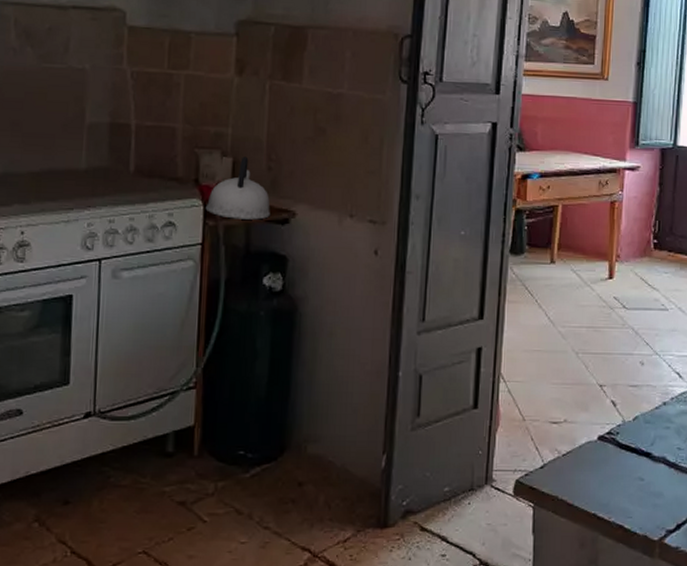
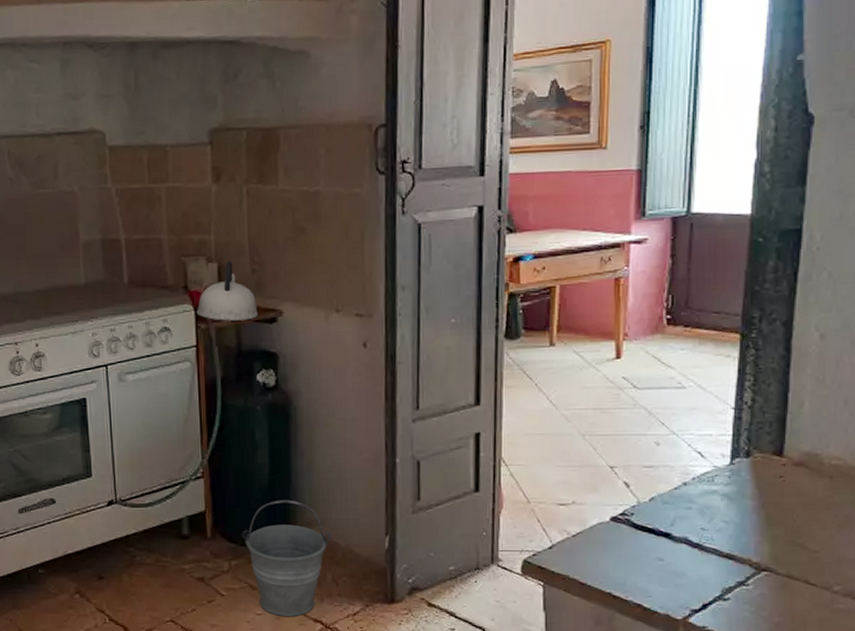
bucket: none [231,414,327,546] -> present [241,500,331,617]

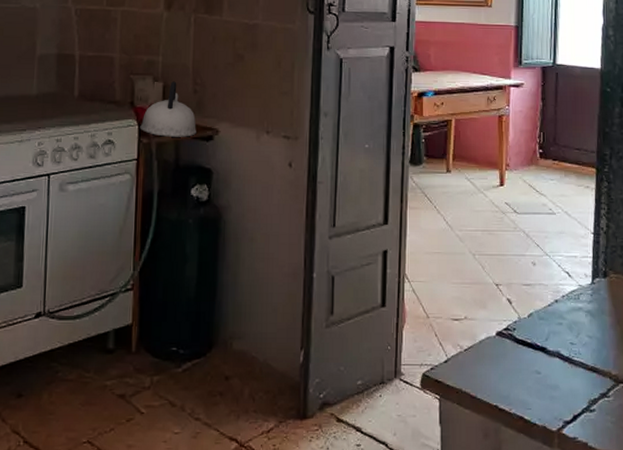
bucket: present [241,500,331,617] -> none [165,313,250,436]

